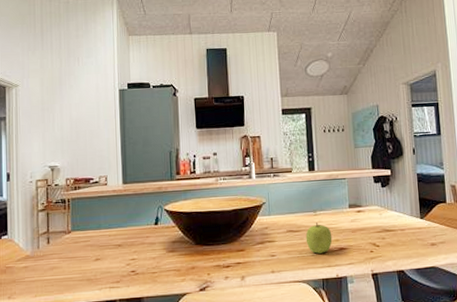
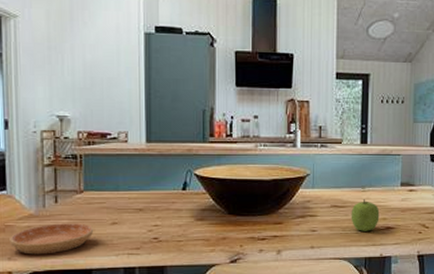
saucer: none [10,261,80,293] -> present [10,223,94,255]

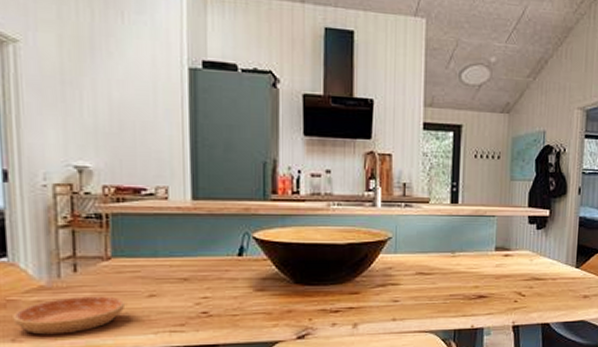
fruit: present [351,199,380,231] -> none [438,265,471,301]

